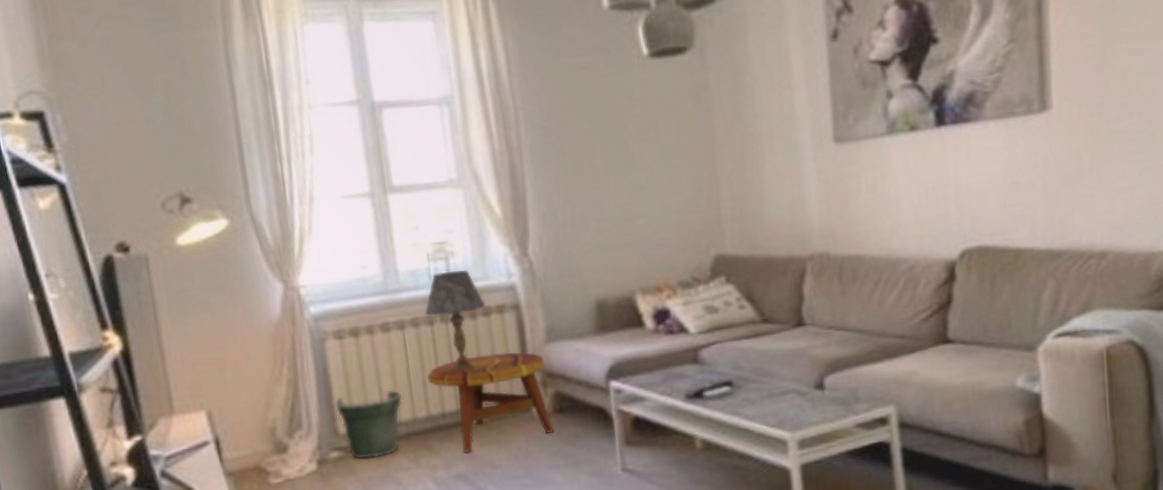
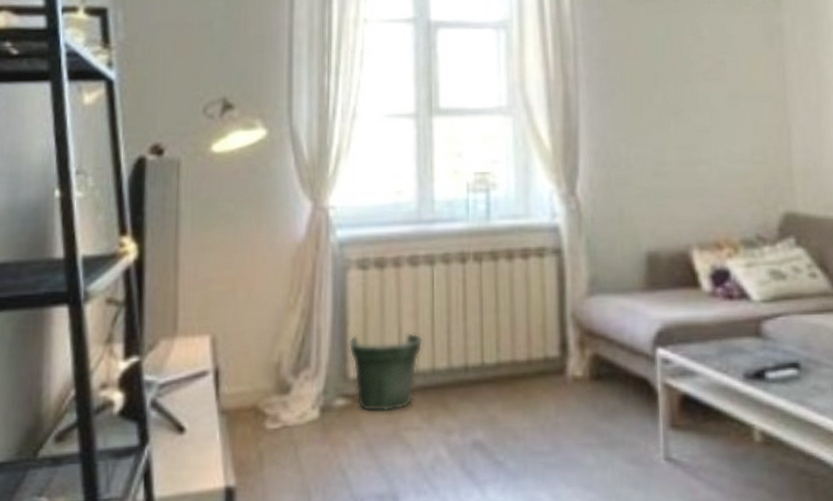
table lamp: present [424,269,486,371] -> none [457,204,525,319]
side table: present [427,352,554,453] -> none [453,302,589,417]

